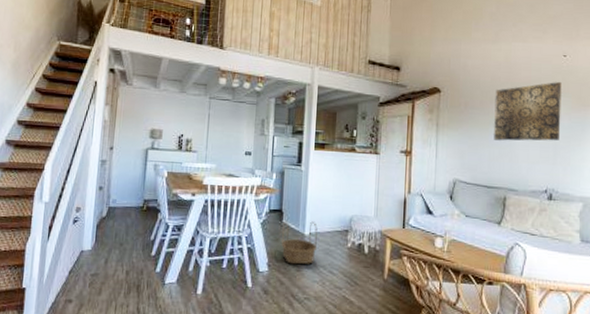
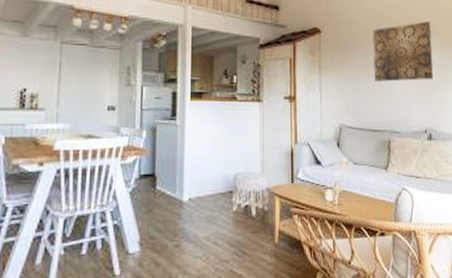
basket: present [282,221,318,265] -> none [156,184,198,240]

